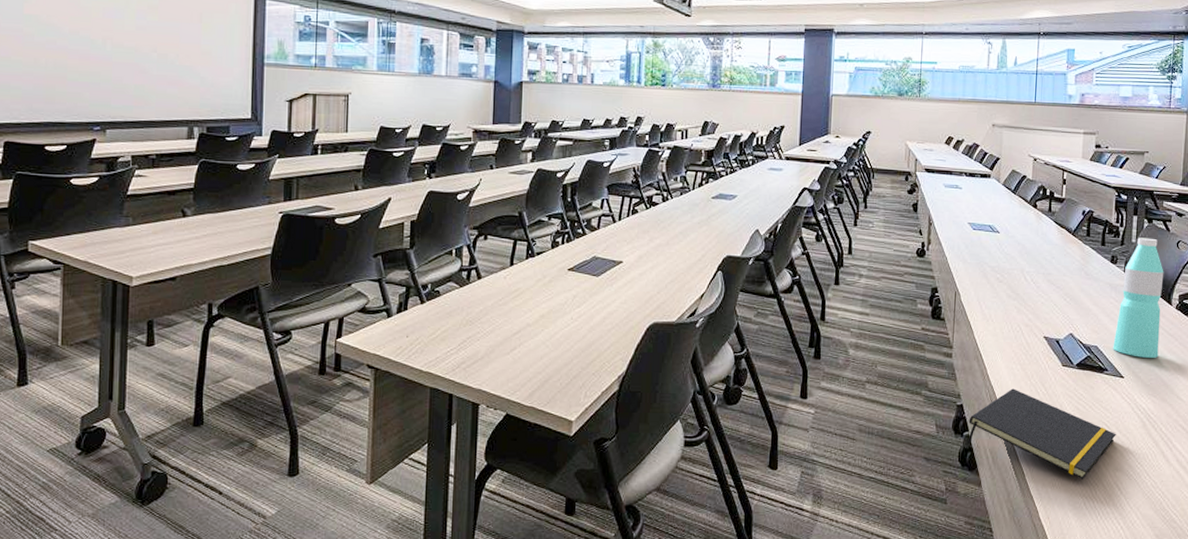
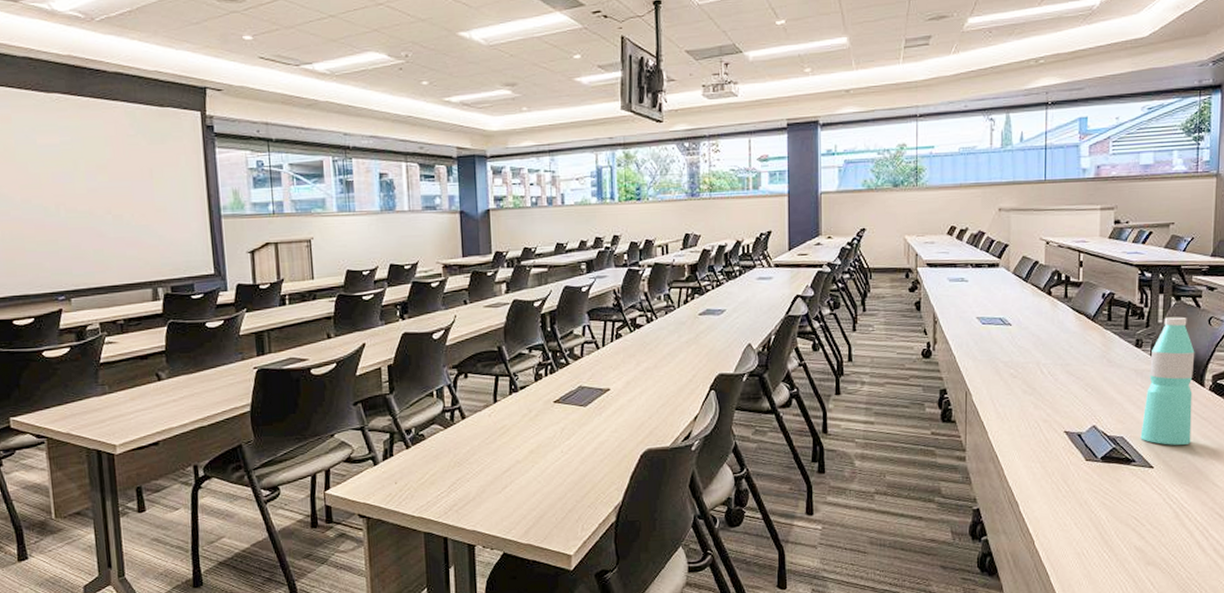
notepad: present [968,388,1116,479] -> none [986,488,1147,577]

